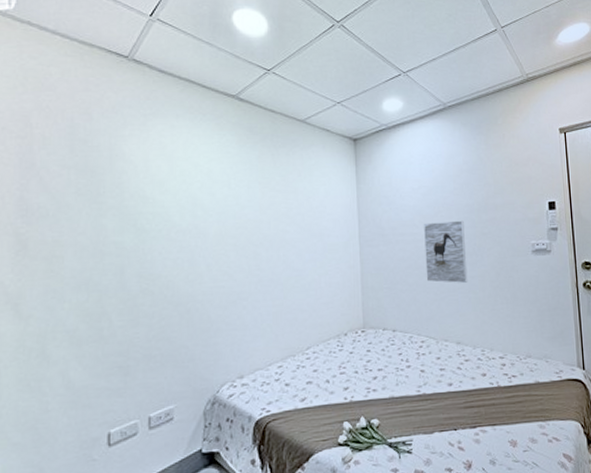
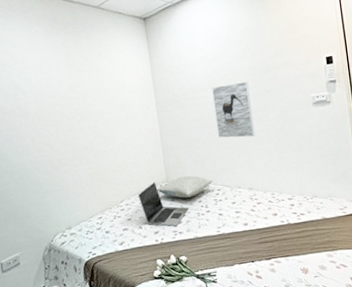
laptop: none [329,327,386,383] -> present [138,182,189,227]
pillow: none [351,323,416,349] -> present [156,175,213,198]

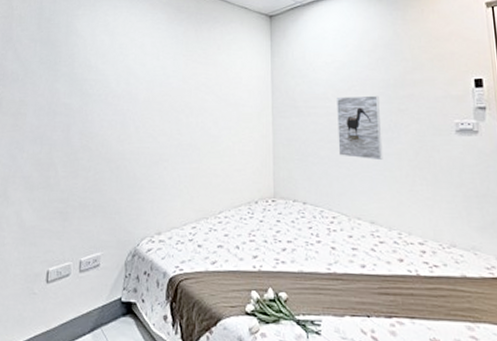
laptop: present [138,182,189,227] -> none [240,195,296,254]
pillow: present [156,175,213,198] -> none [261,195,327,221]

